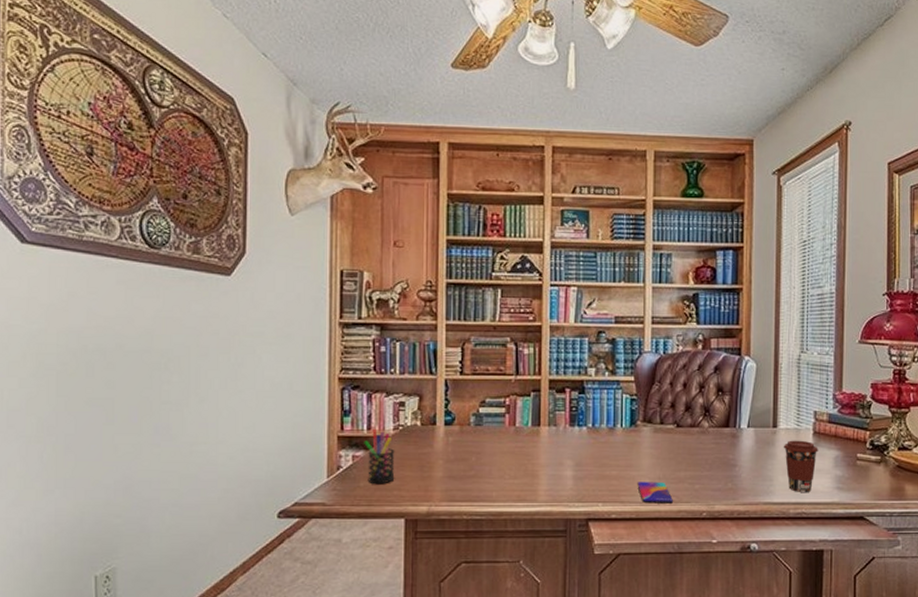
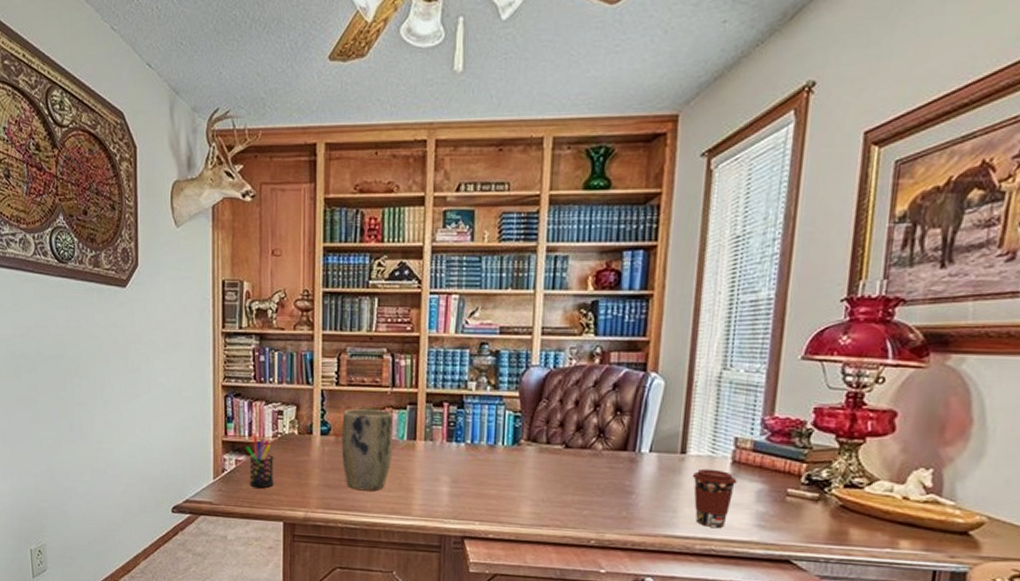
plant pot: none [466,397,518,480] -> present [341,408,394,491]
smartphone: present [637,481,674,504] -> none [518,503,558,528]

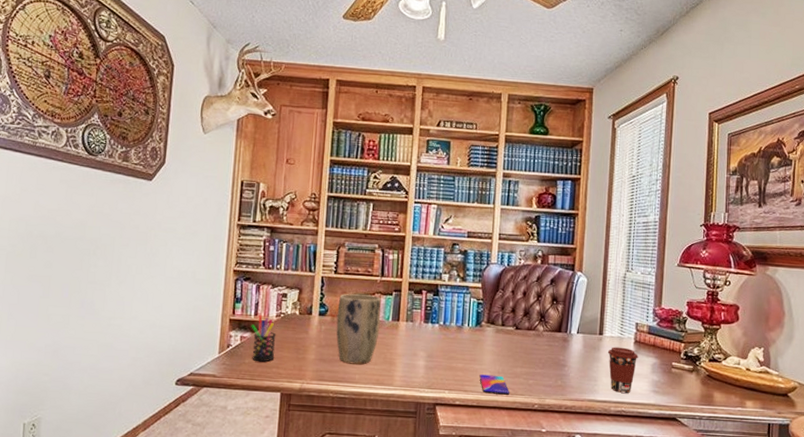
smartphone: none [518,503,558,528] -> present [479,374,510,395]

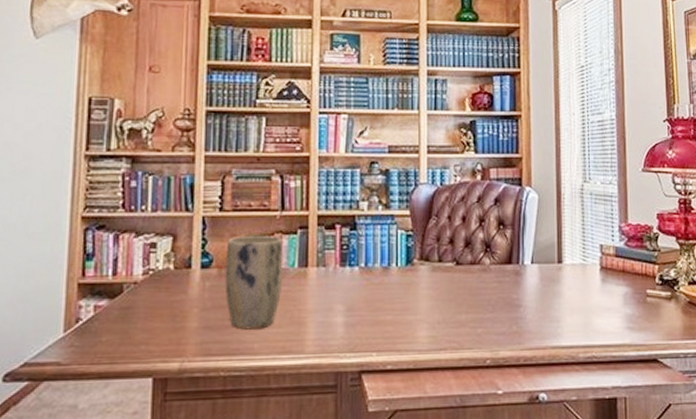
pen holder: present [251,314,277,362] -> none [108,273,144,339]
smartphone: present [479,374,510,395] -> none [415,326,455,352]
coffee cup: present [607,347,638,393] -> none [569,276,606,334]

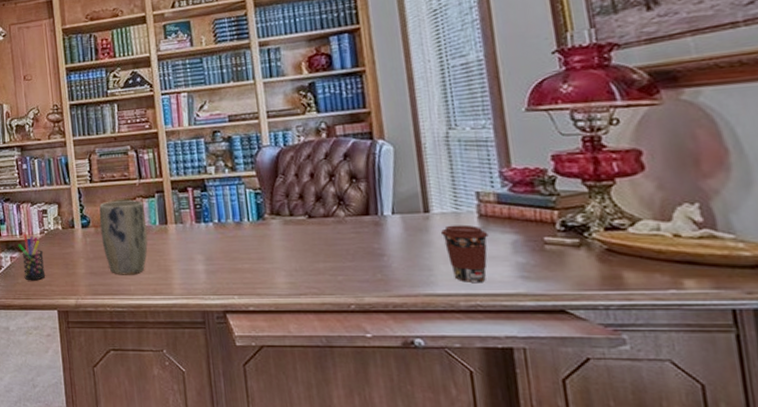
pen holder: none [108,273,144,339] -> present [18,233,46,281]
coffee cup: none [569,276,606,334] -> present [440,224,489,282]

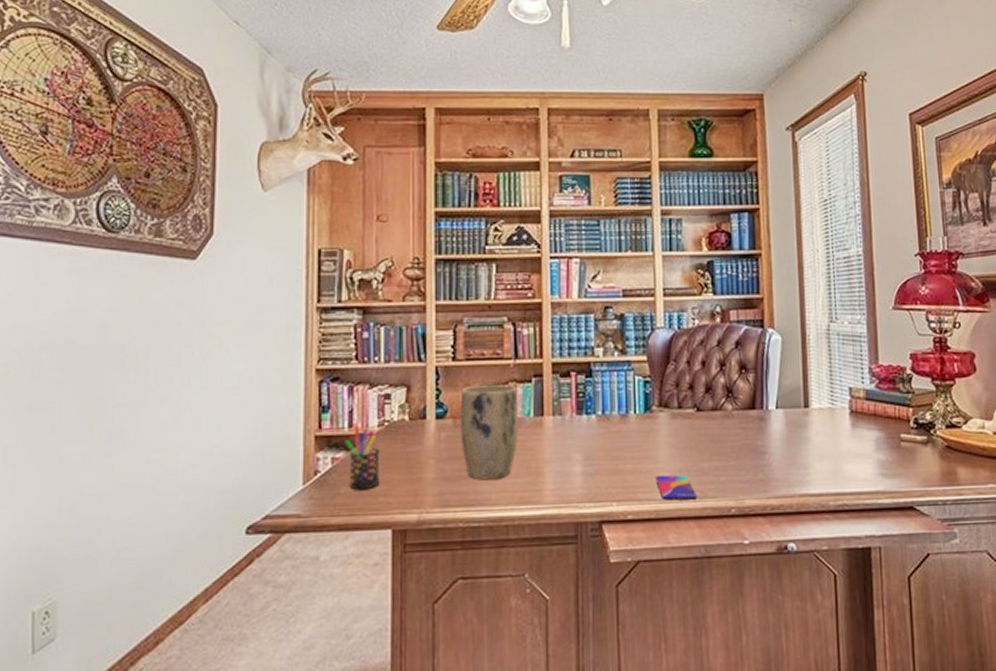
smartphone: none [272,273,316,296] -> present [655,474,698,501]
coffee cup: present [440,224,489,282] -> none [817,421,857,481]

